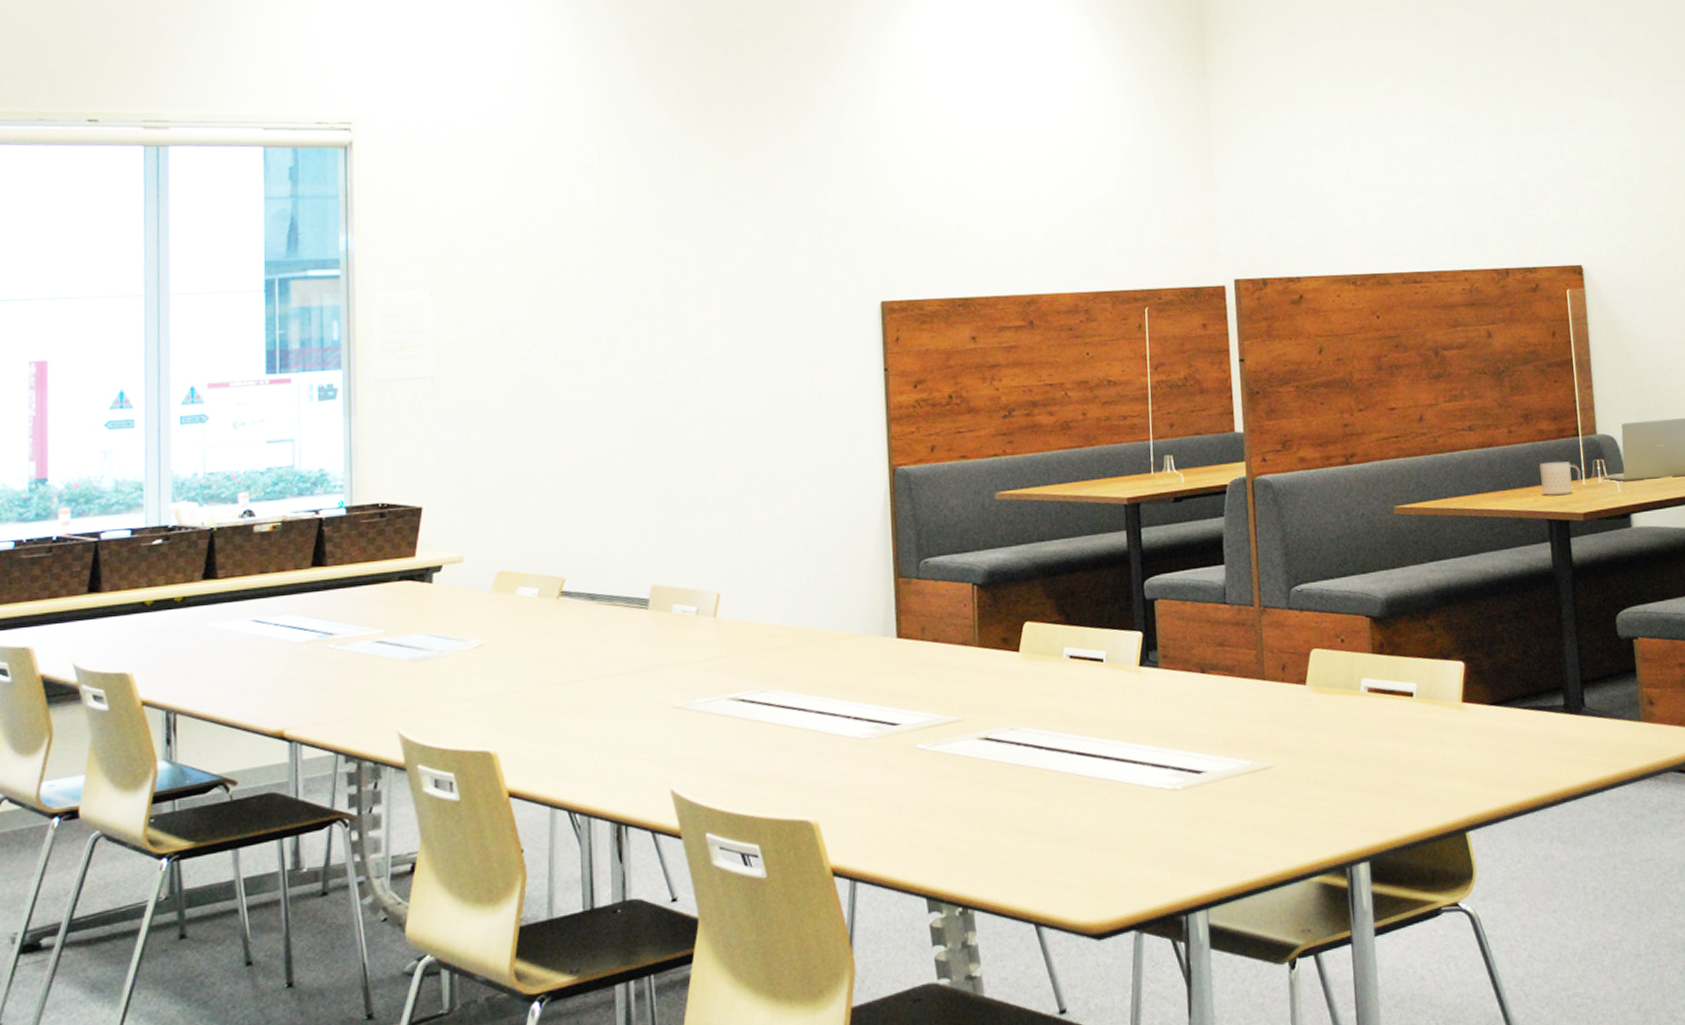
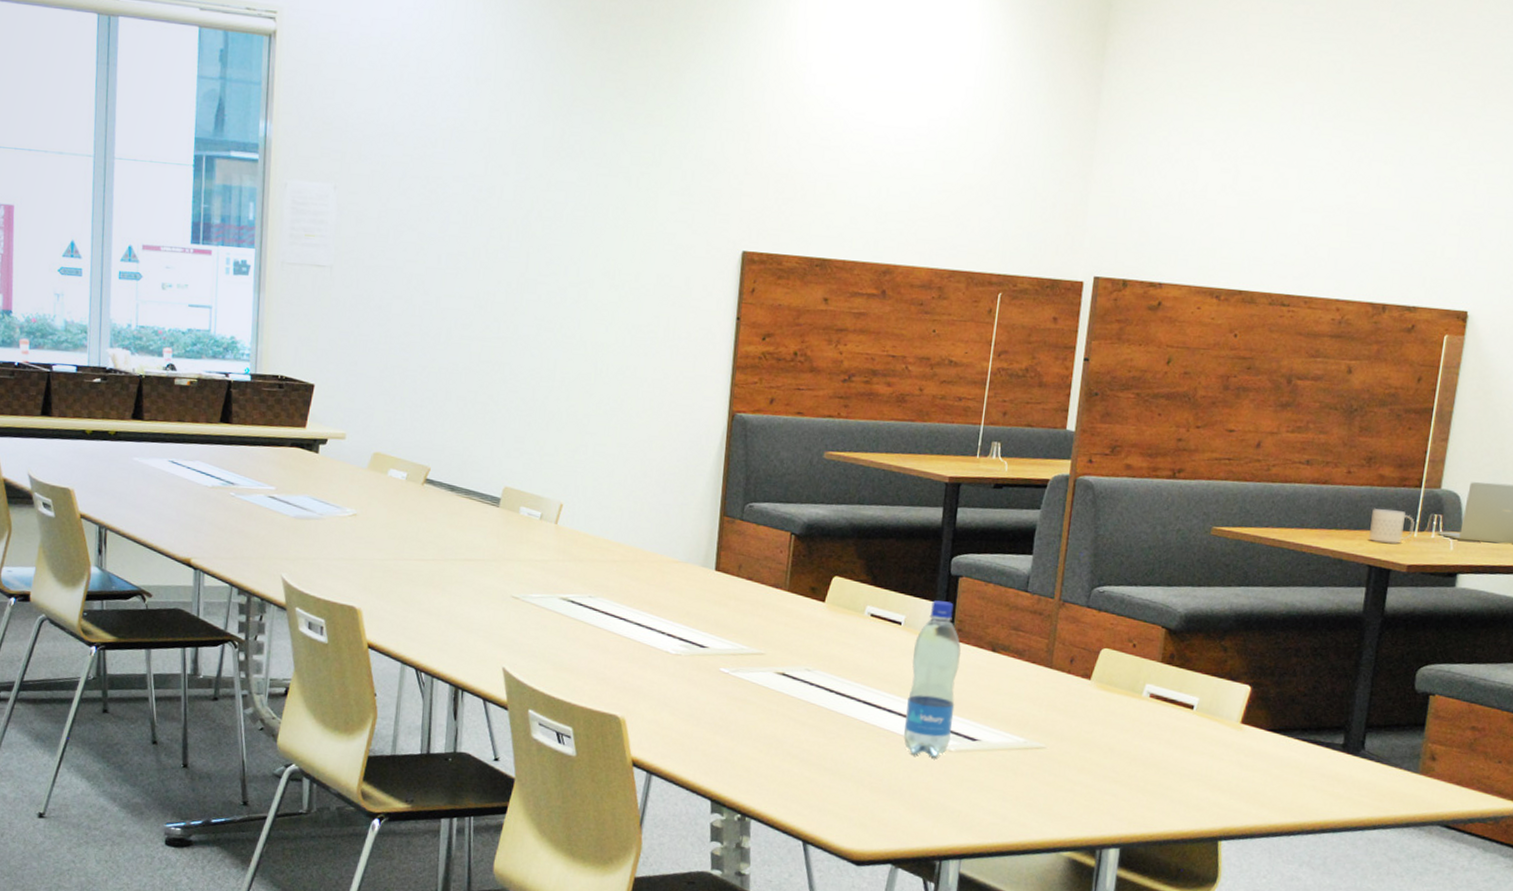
bottle: none [1120,628,1175,802] -> present [904,600,962,758]

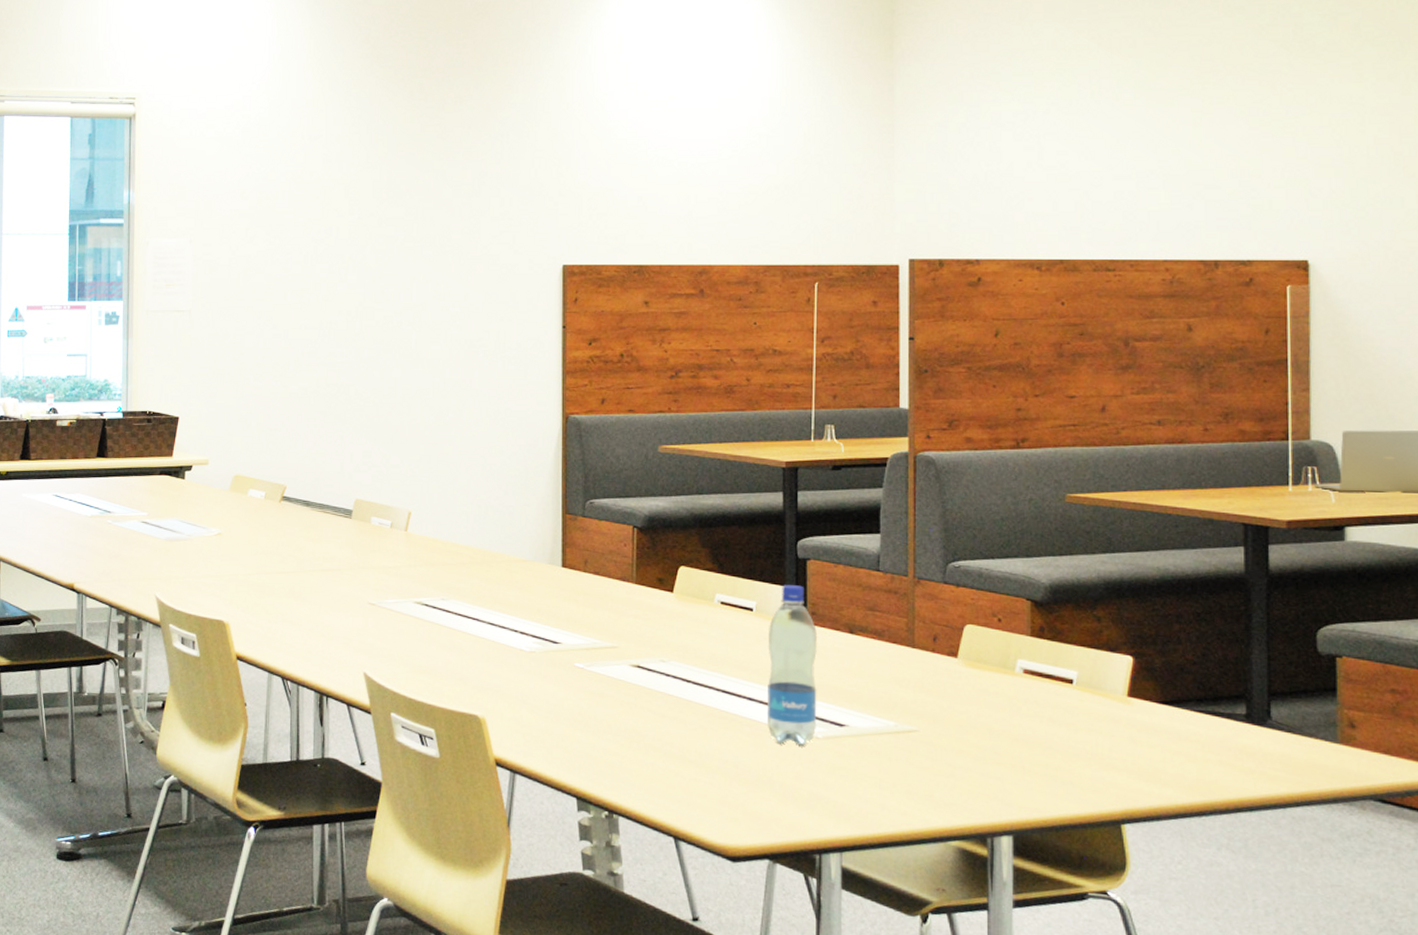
mug: present [1369,507,1415,544] -> none [1238,464,1287,500]

